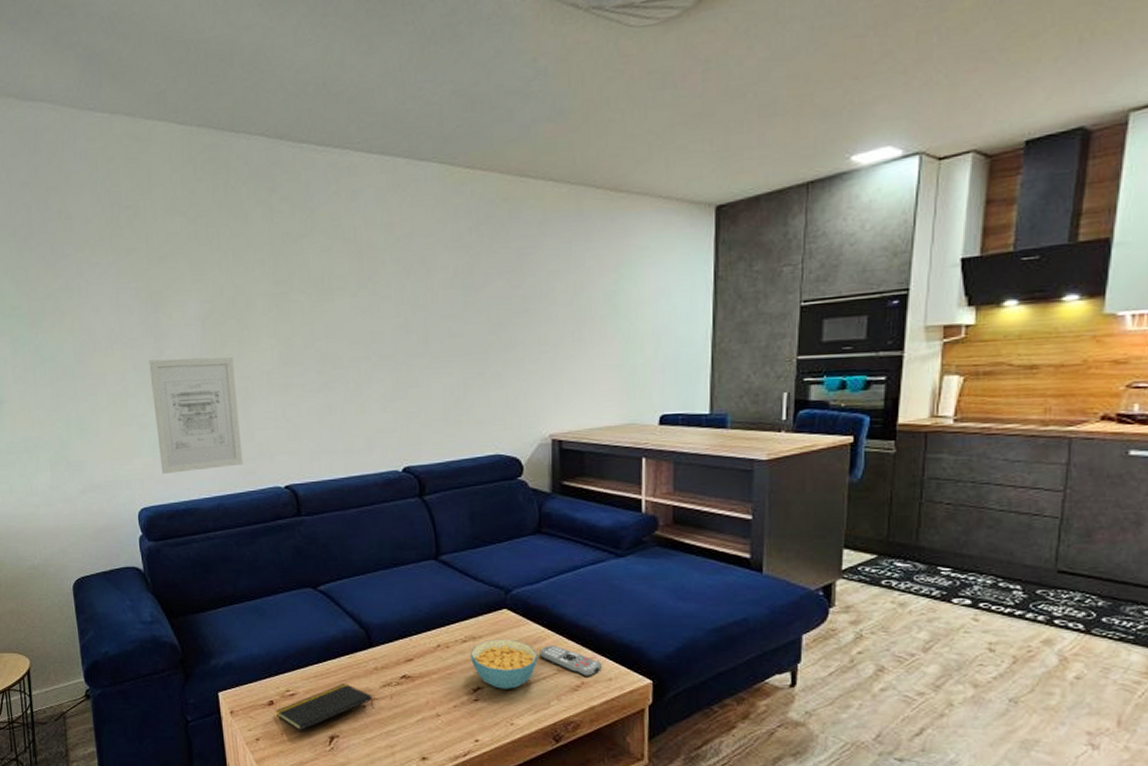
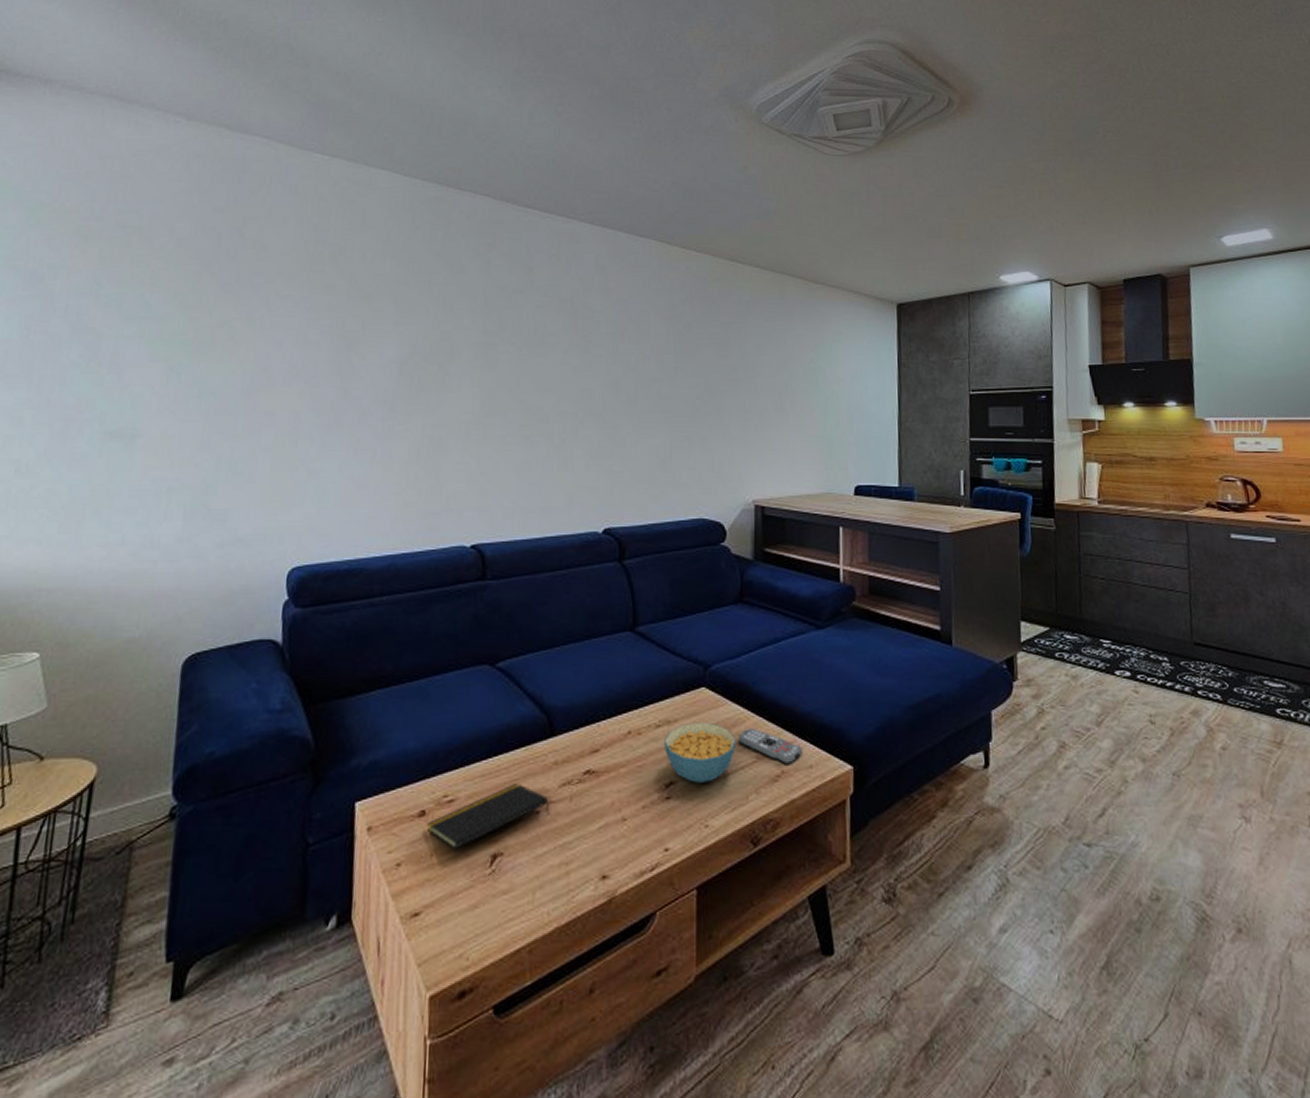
wall art: present [149,357,243,475] -> none [325,401,430,528]

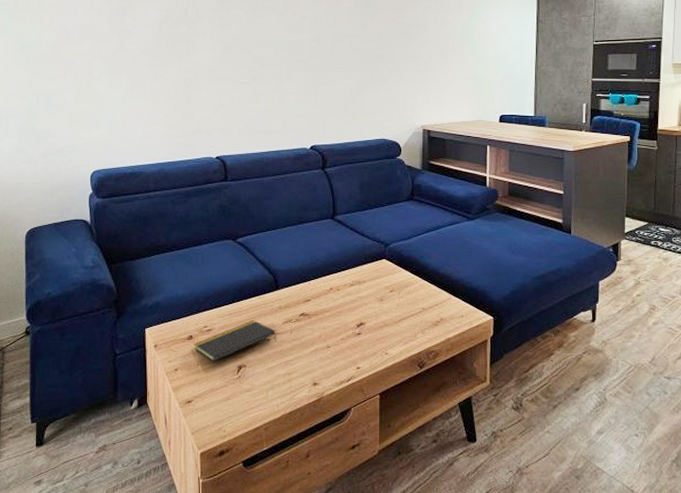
cereal bowl: present [665,722,737,783] -> none [356,283,408,324]
remote control: present [738,727,802,765] -> none [409,288,456,315]

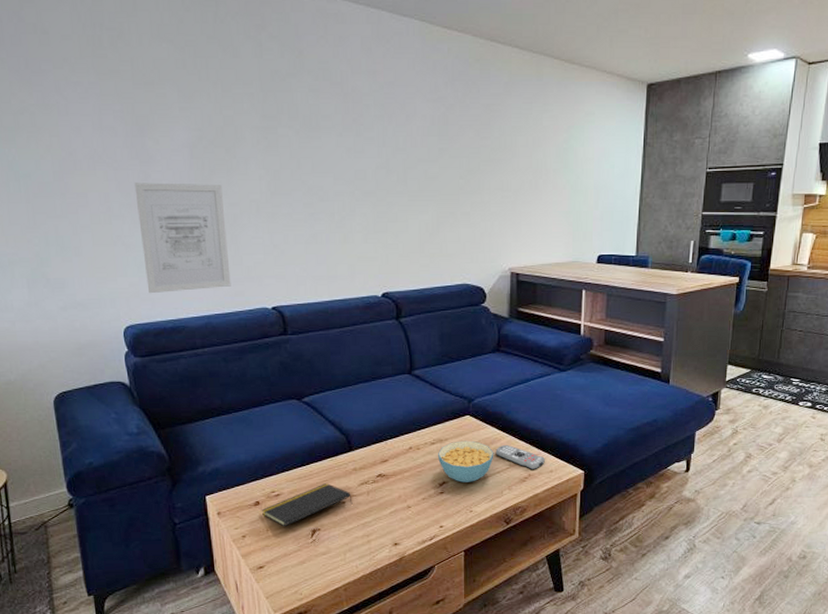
wall art: none [112,52,184,144] -> present [134,183,231,294]
cereal bowl: none [356,283,408,324] -> present [438,440,494,482]
remote control: none [409,288,456,315] -> present [495,444,545,470]

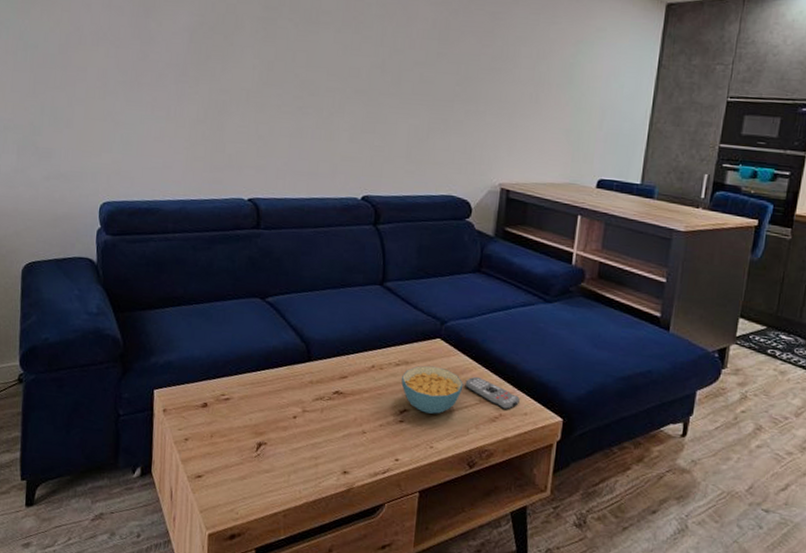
wall art: present [134,183,231,294] -> none [129,61,216,174]
notepad: present [261,483,353,527] -> none [208,393,304,435]

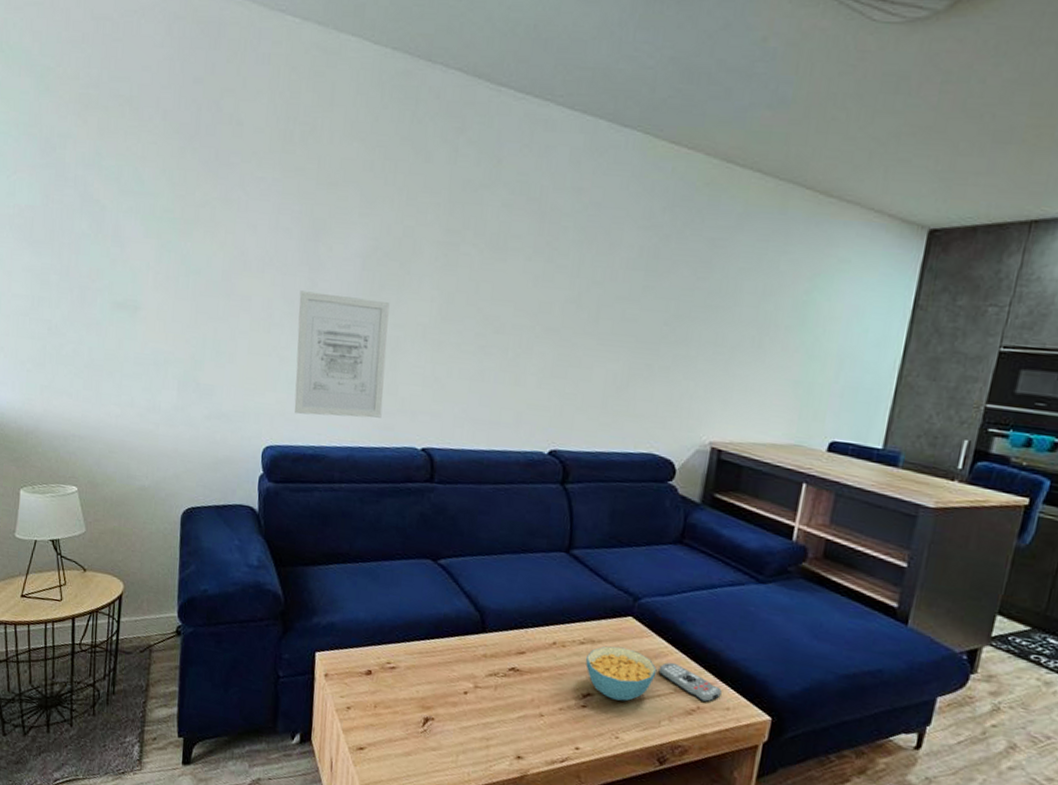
wall art: none [129,61,216,174] -> present [294,290,390,418]

